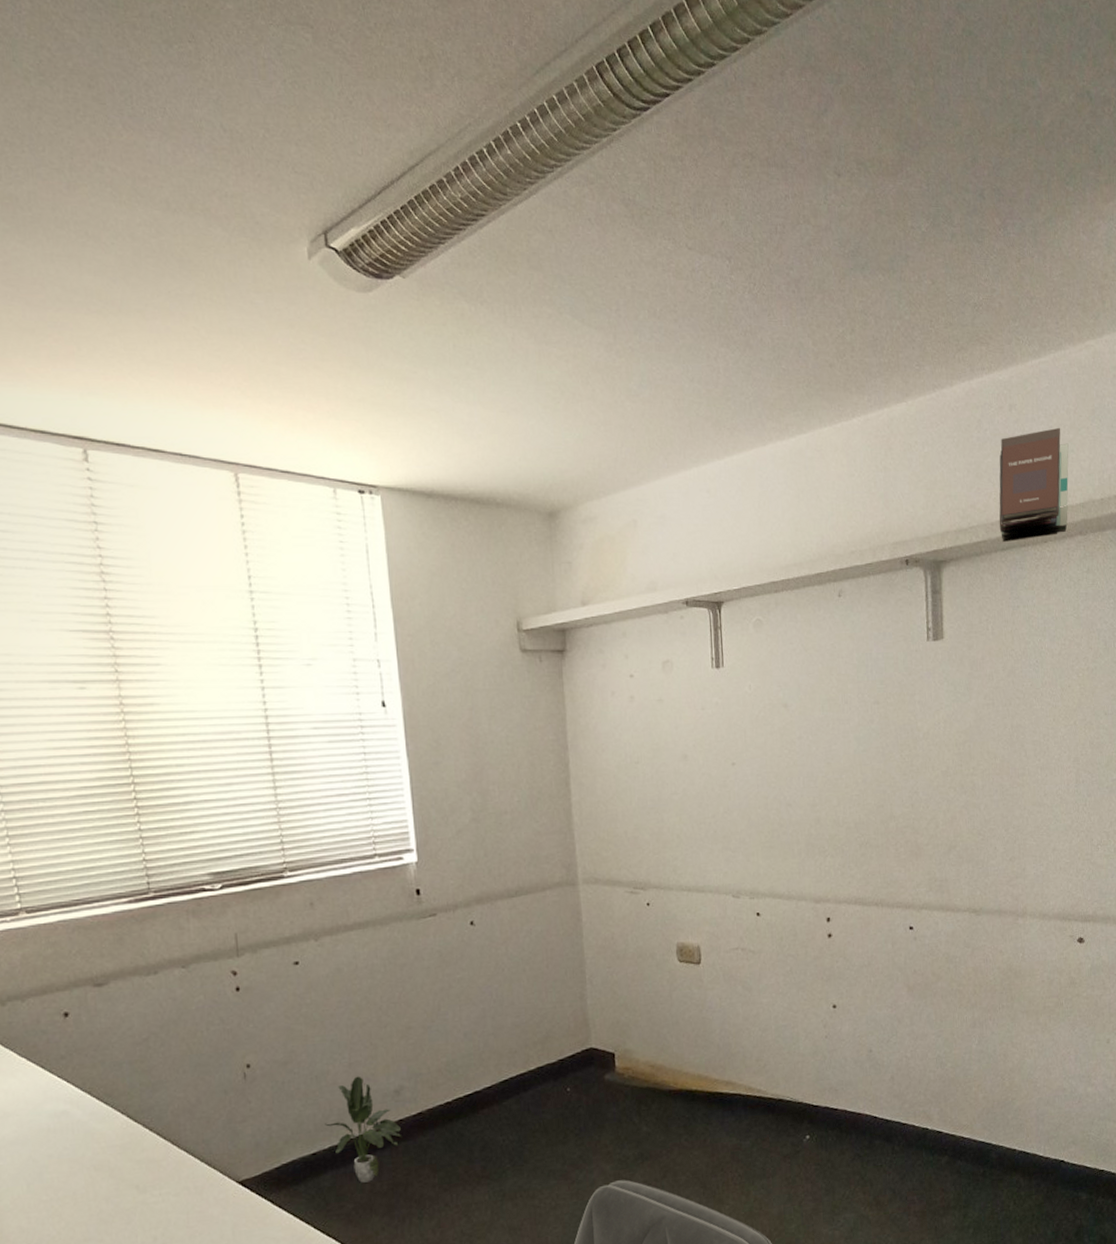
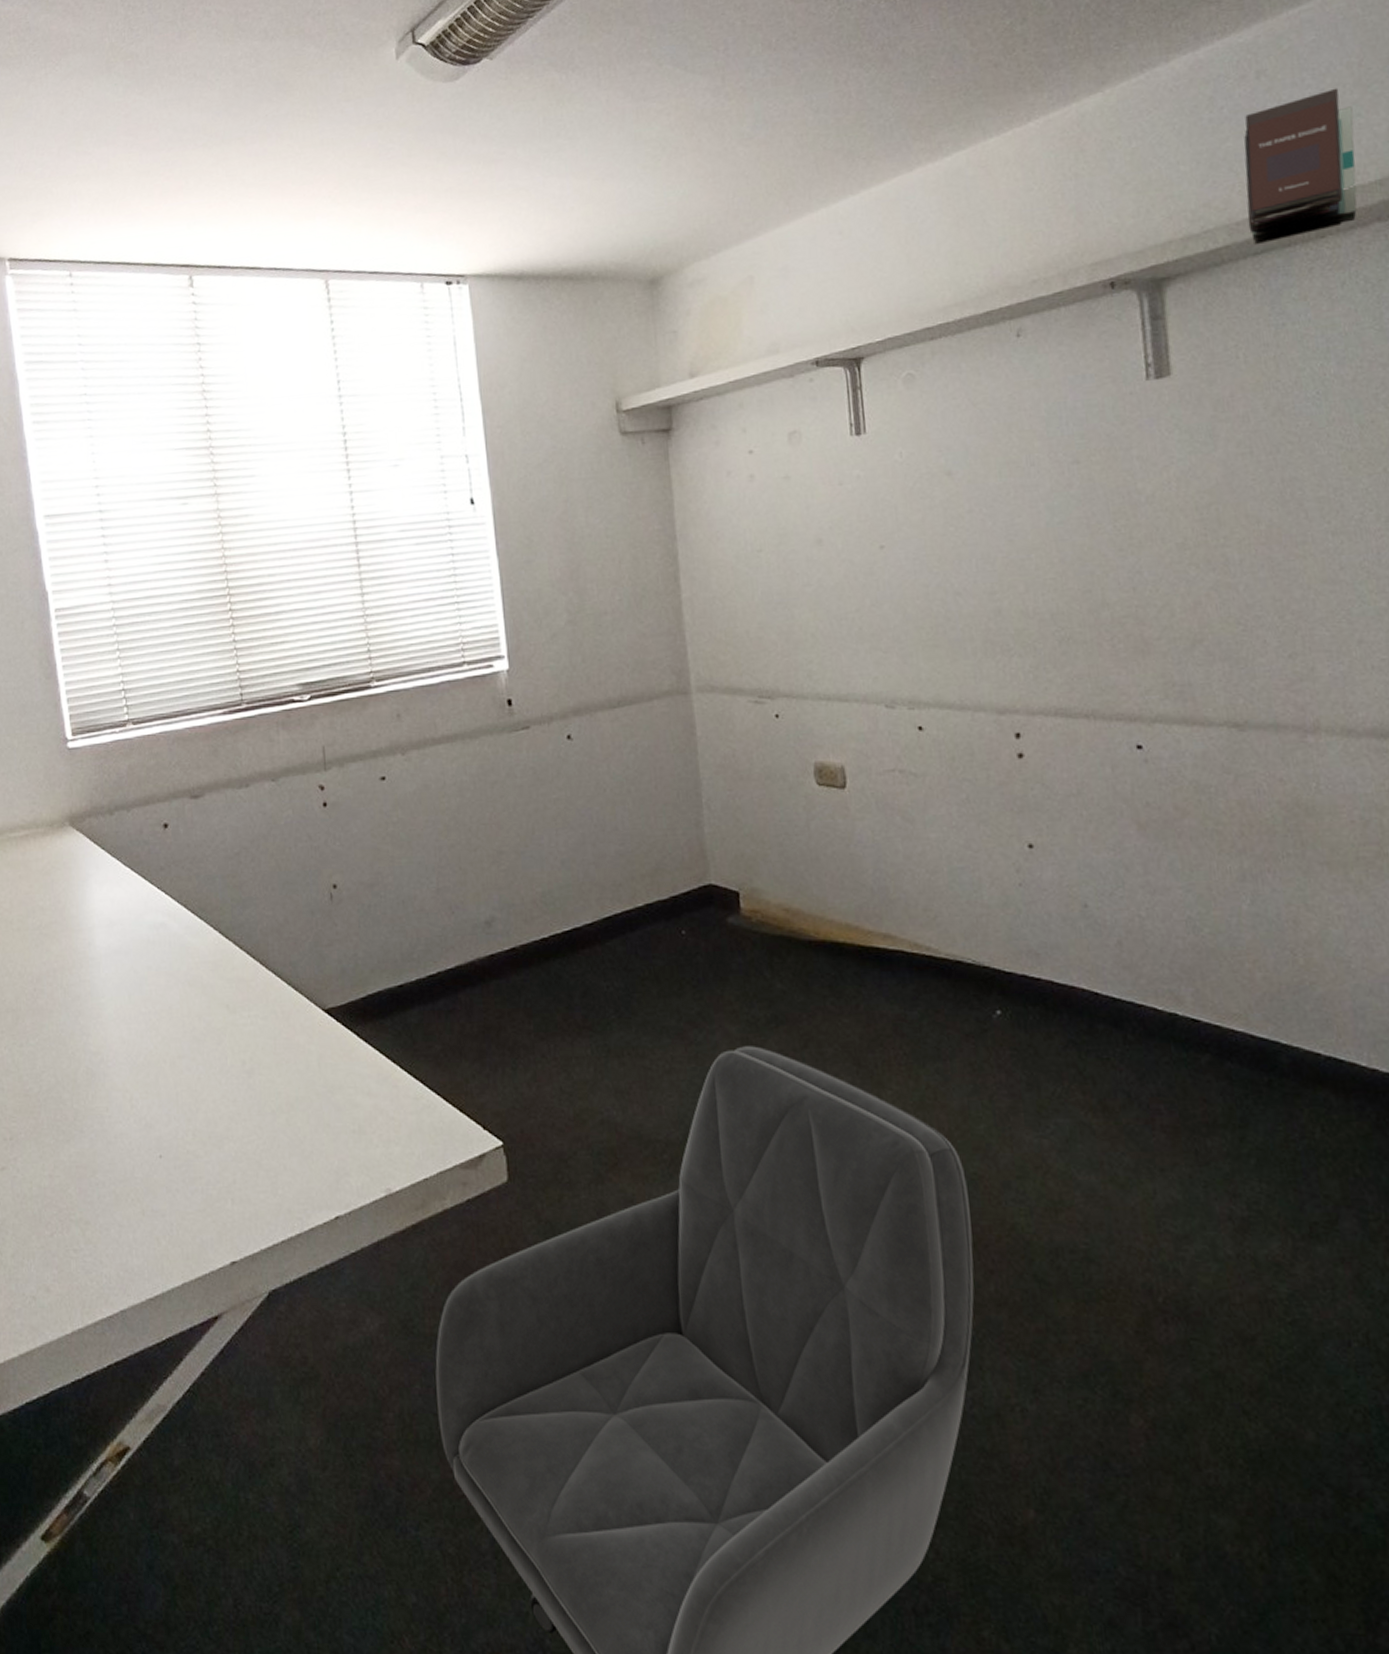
potted plant: present [325,1076,403,1183] -> none [412,903,494,1022]

